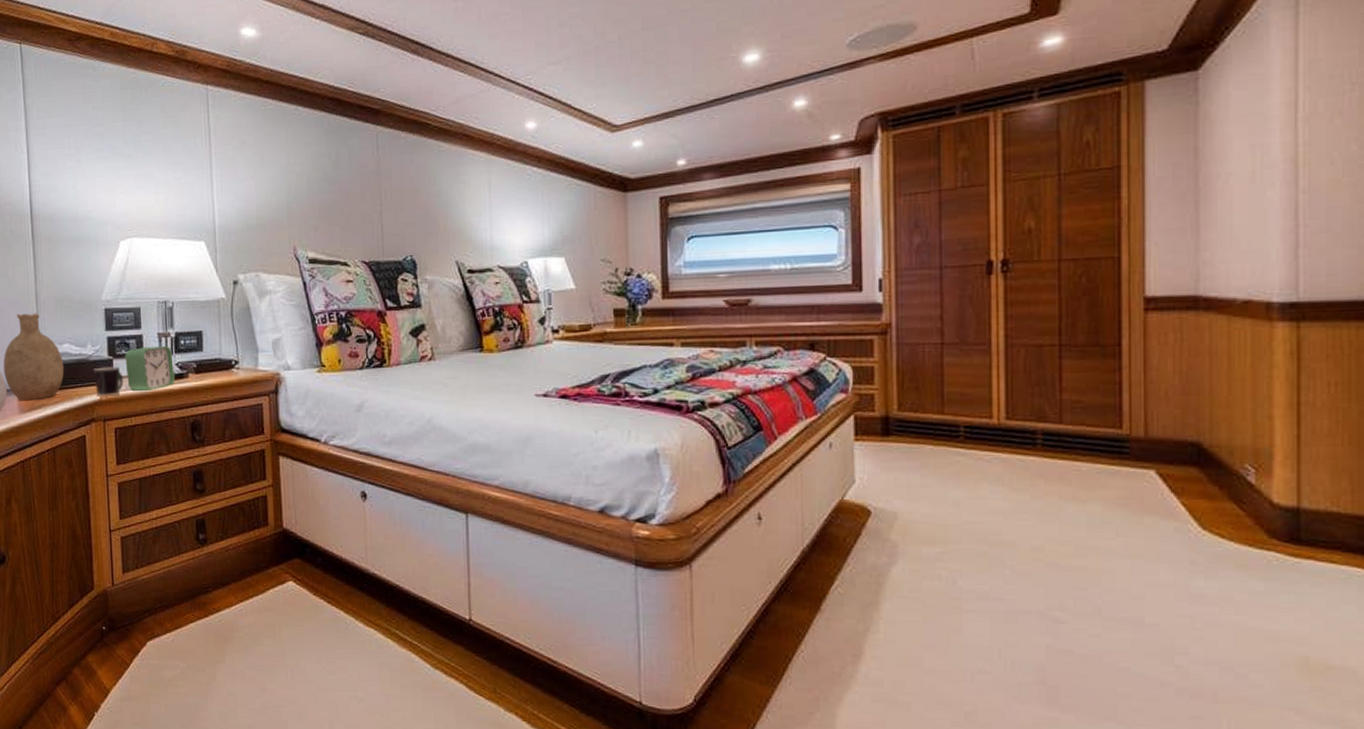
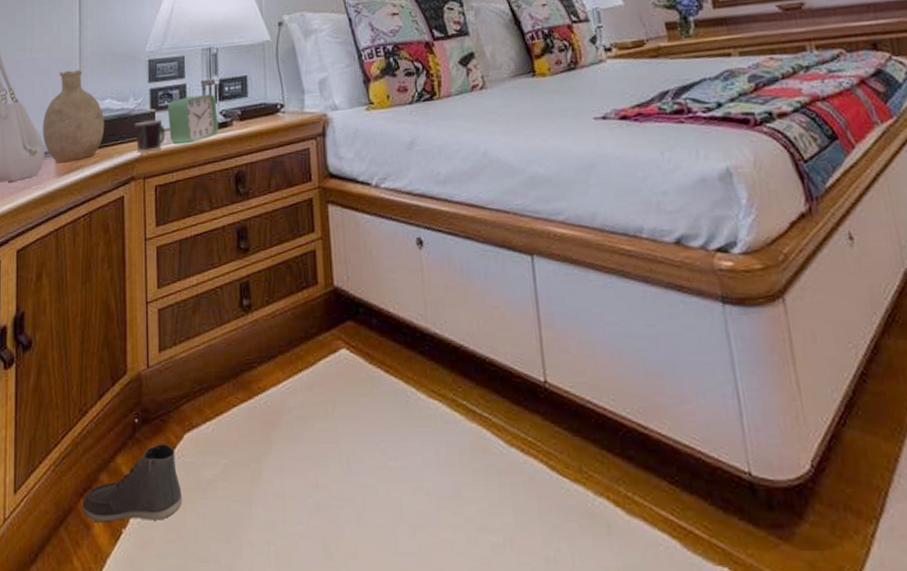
sneaker: none [58,648,147,708] -> present [81,444,183,523]

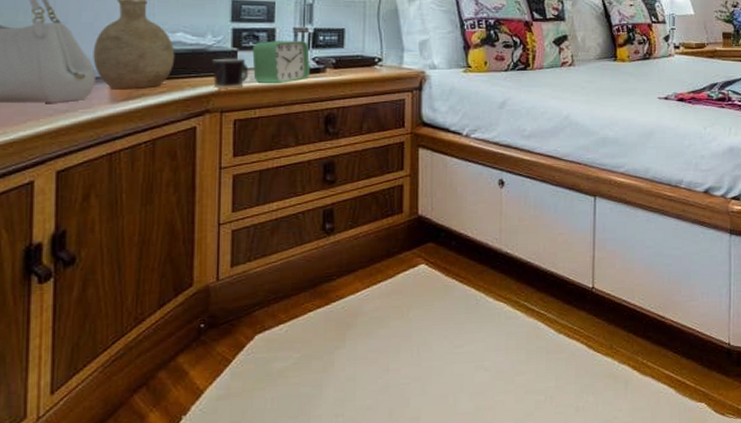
sneaker: present [81,444,183,523] -> none [135,344,251,413]

